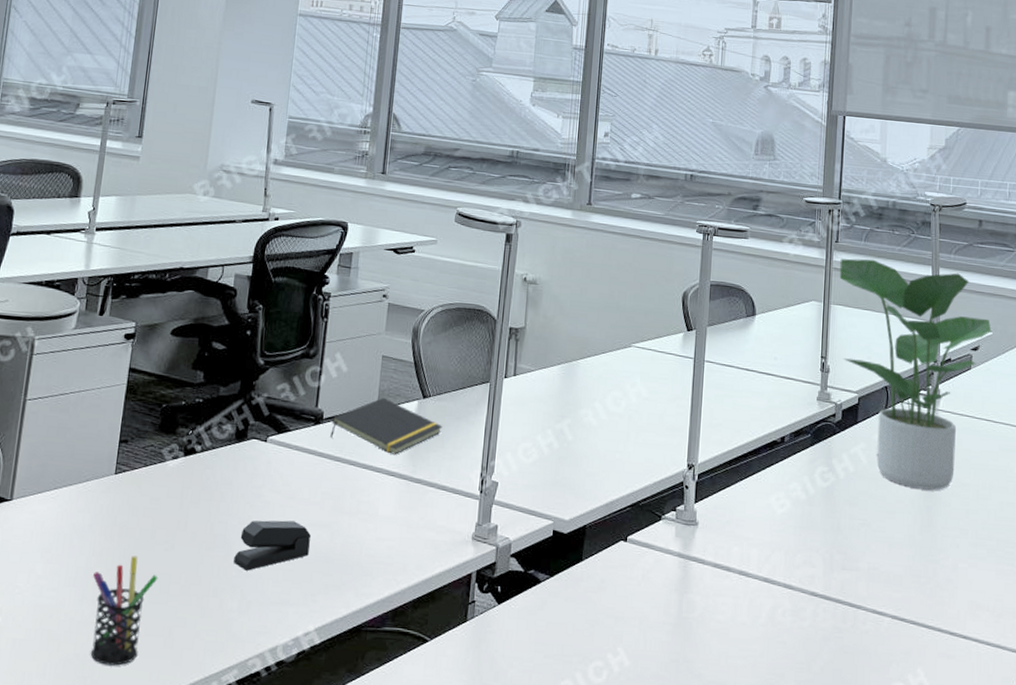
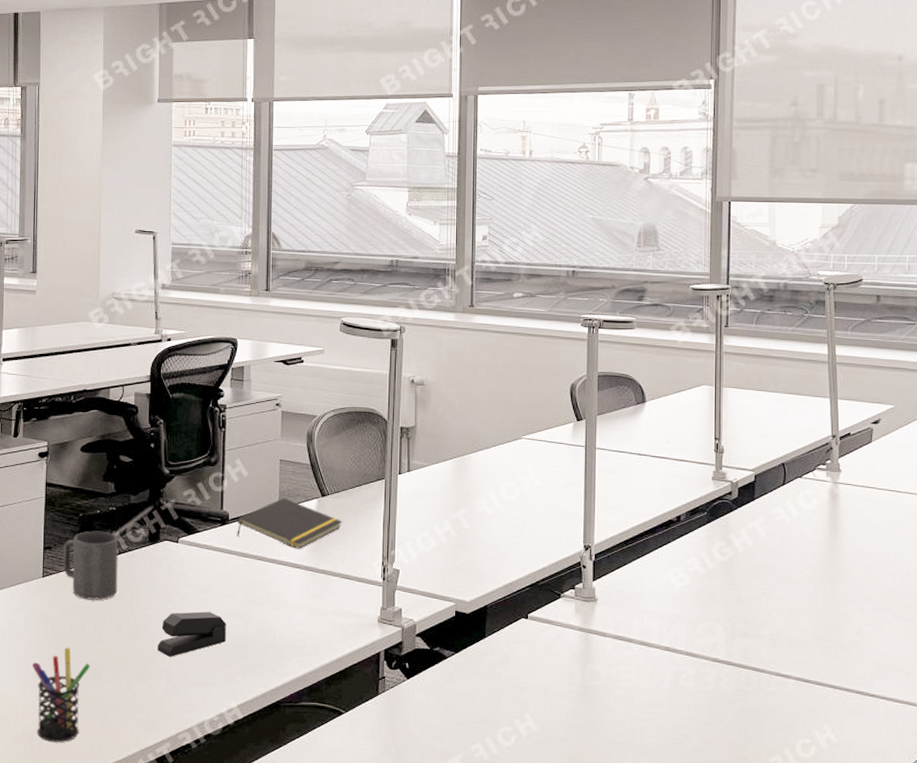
mug: none [139,424,202,503] -> present [63,531,119,600]
potted plant: present [839,258,992,490] -> none [731,341,893,559]

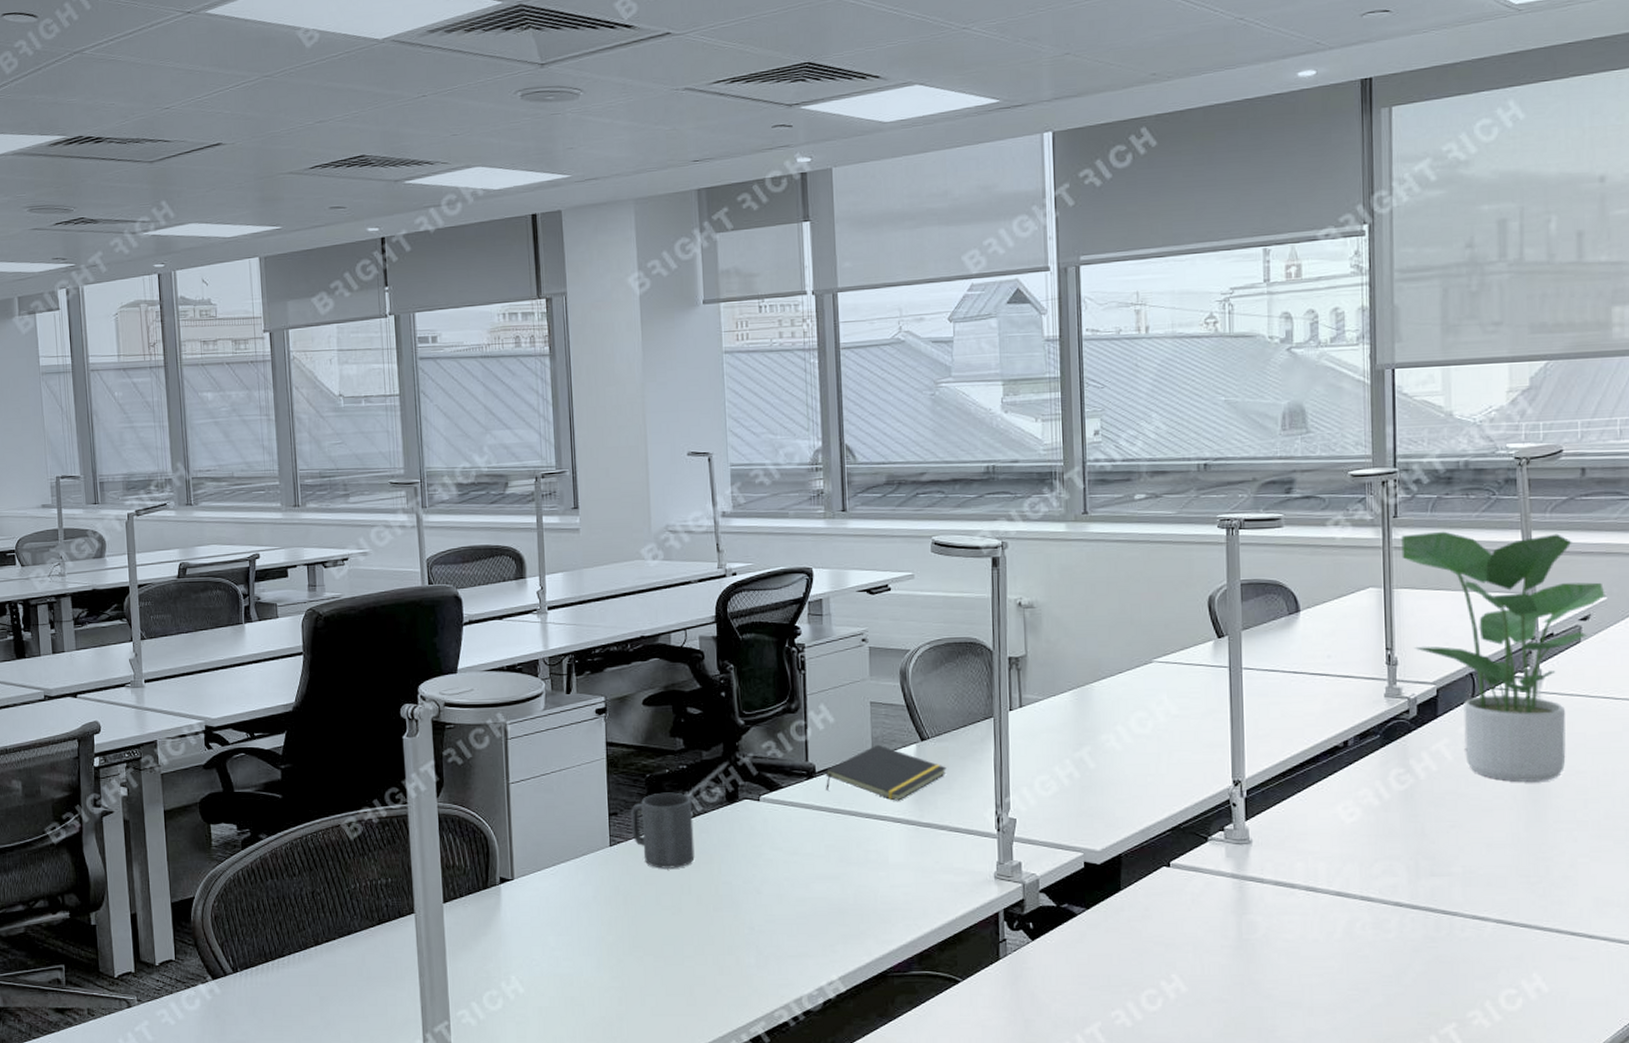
pen holder: present [33,647,91,742] -> none [606,922,671,1025]
stapler: present [158,611,227,657] -> none [744,876,821,927]
potted plant: none [731,341,893,559] -> present [1401,531,1605,782]

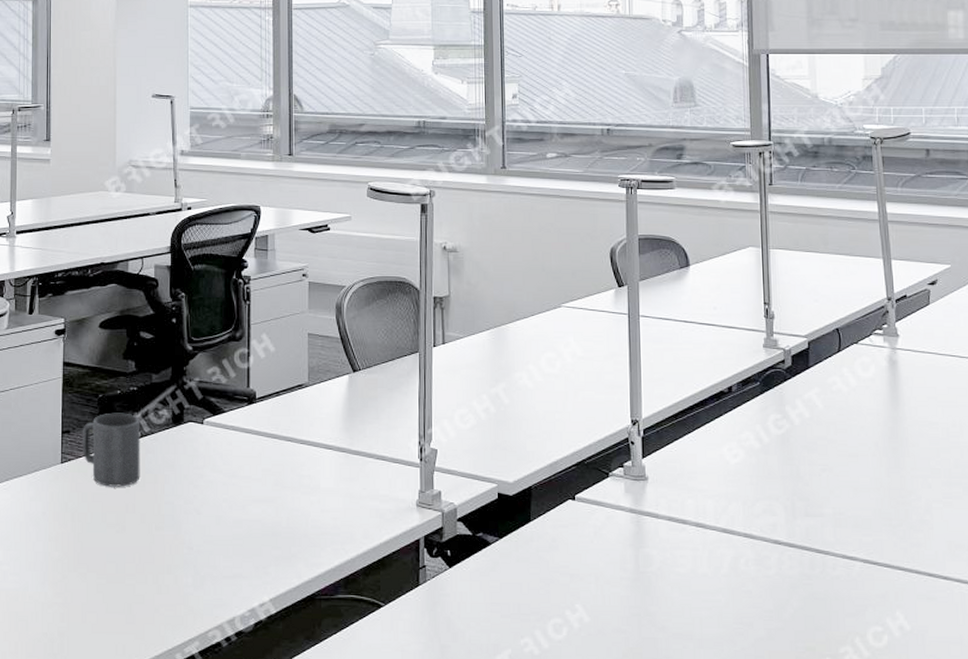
notepad: present [825,744,947,801] -> none [265,374,376,429]
potted plant: present [1401,531,1605,782] -> none [776,199,949,431]

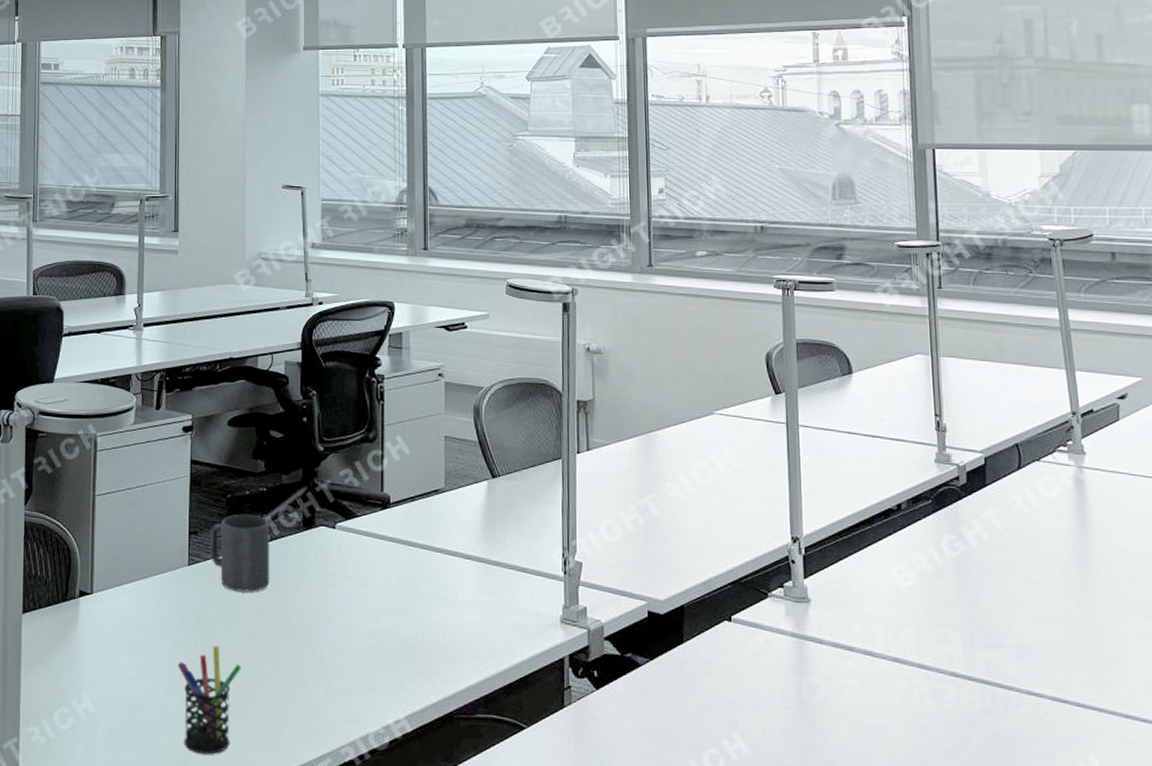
pen holder: none [52,539,113,642] -> present [178,645,242,754]

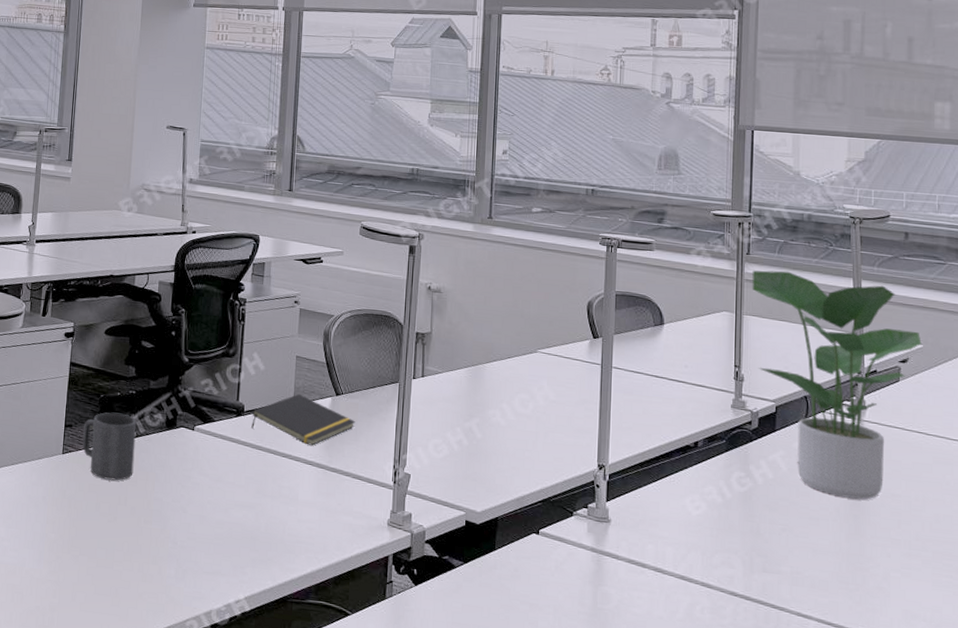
pen holder: present [178,645,242,754] -> none [48,525,104,619]
notepad: none [399,478,516,537] -> present [251,393,355,446]
potted plant: none [946,304,1140,557] -> present [752,270,922,500]

